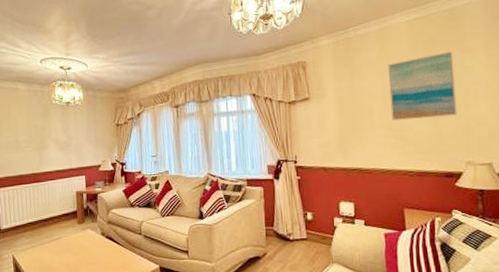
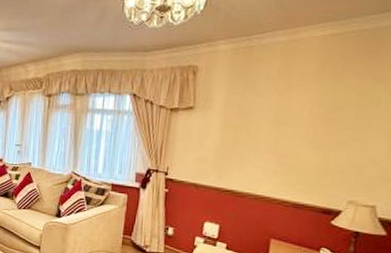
wall art: present [387,51,457,121] -> none [278,77,364,150]

